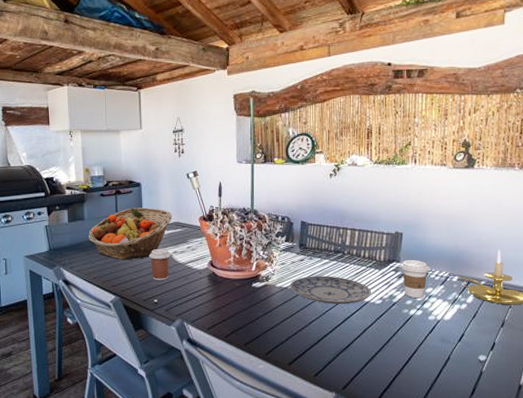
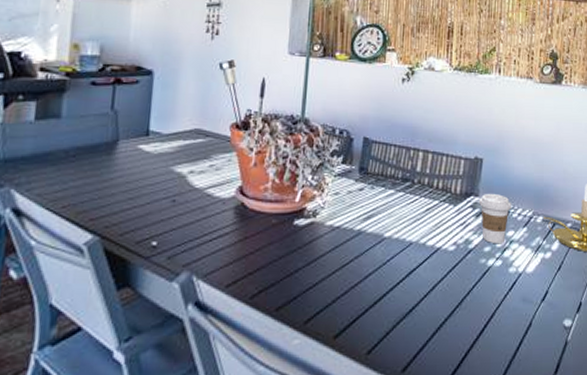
fruit basket: present [87,207,173,259] -> none [62,104,194,180]
coffee cup: present [149,248,171,280] -> none [152,165,186,213]
plate: present [290,276,371,304] -> none [343,211,443,251]

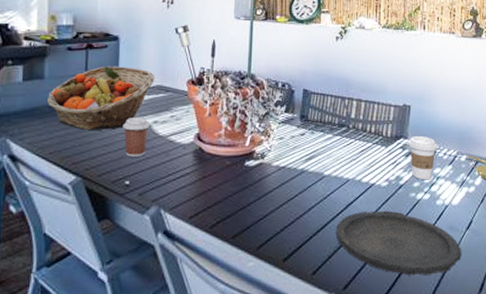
fruit basket: none [62,104,194,180] -> present [46,66,155,130]
coffee cup: none [152,165,186,213] -> present [123,116,151,157]
plate: none [395,279,535,355] -> present [335,210,461,276]

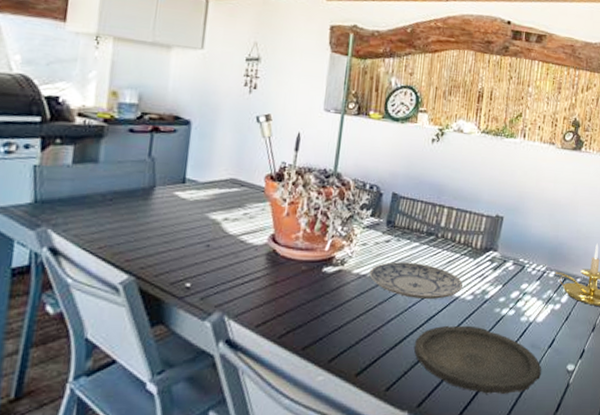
fruit basket: present [46,66,155,130] -> none [99,153,230,225]
coffee cup: present [123,116,151,157] -> none [187,212,220,257]
plate: none [288,153,377,187] -> present [369,262,463,299]
coffee cup: present [408,137,437,180] -> none [497,249,527,296]

